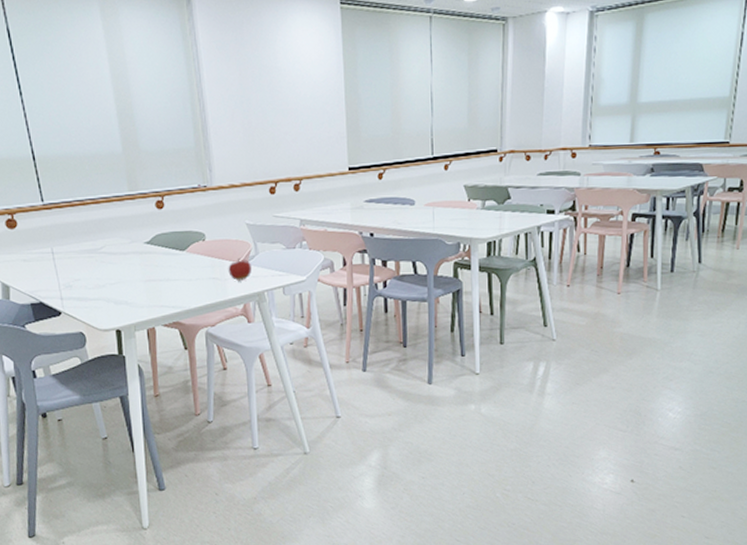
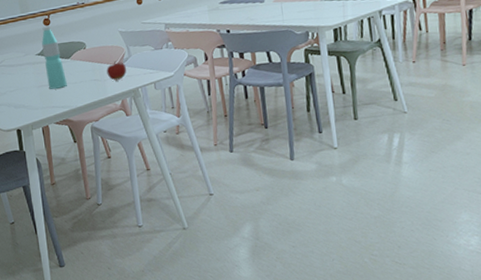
water bottle: none [152,210,180,285] -> present [42,26,67,89]

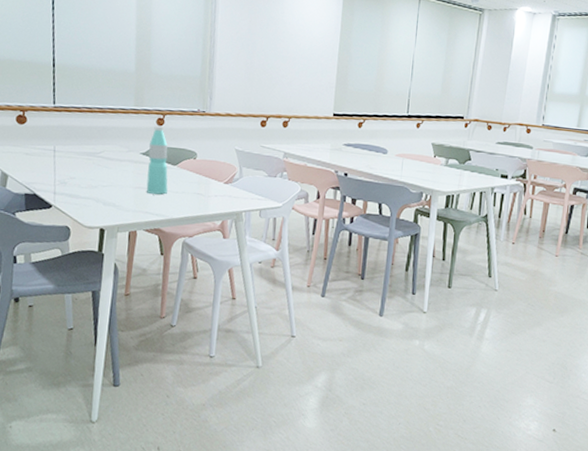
fruit: present [106,60,126,81] -> none [212,178,234,199]

